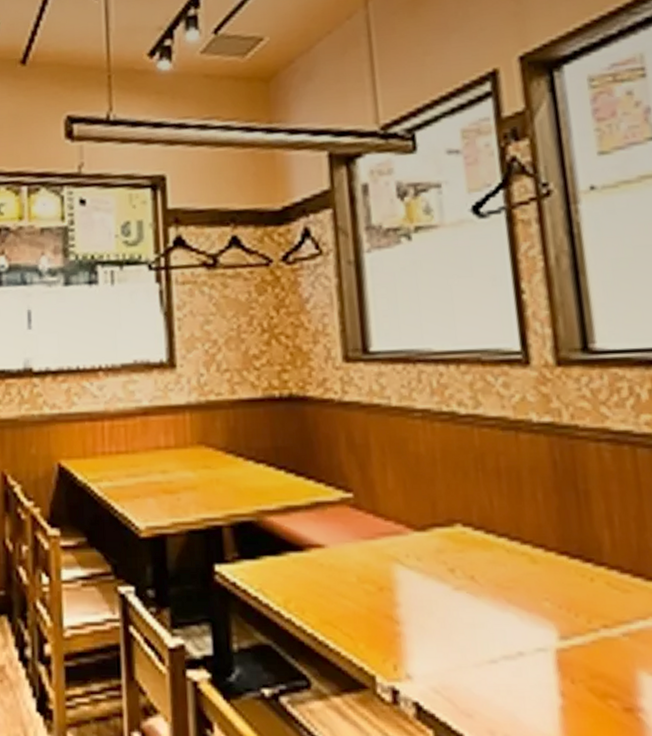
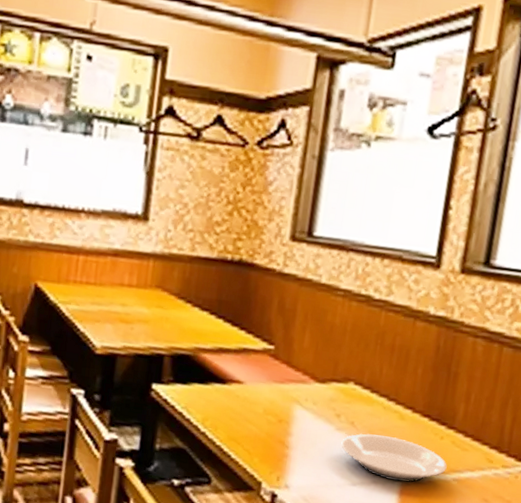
plate: none [464,588,610,649] -> present [341,433,447,483]

